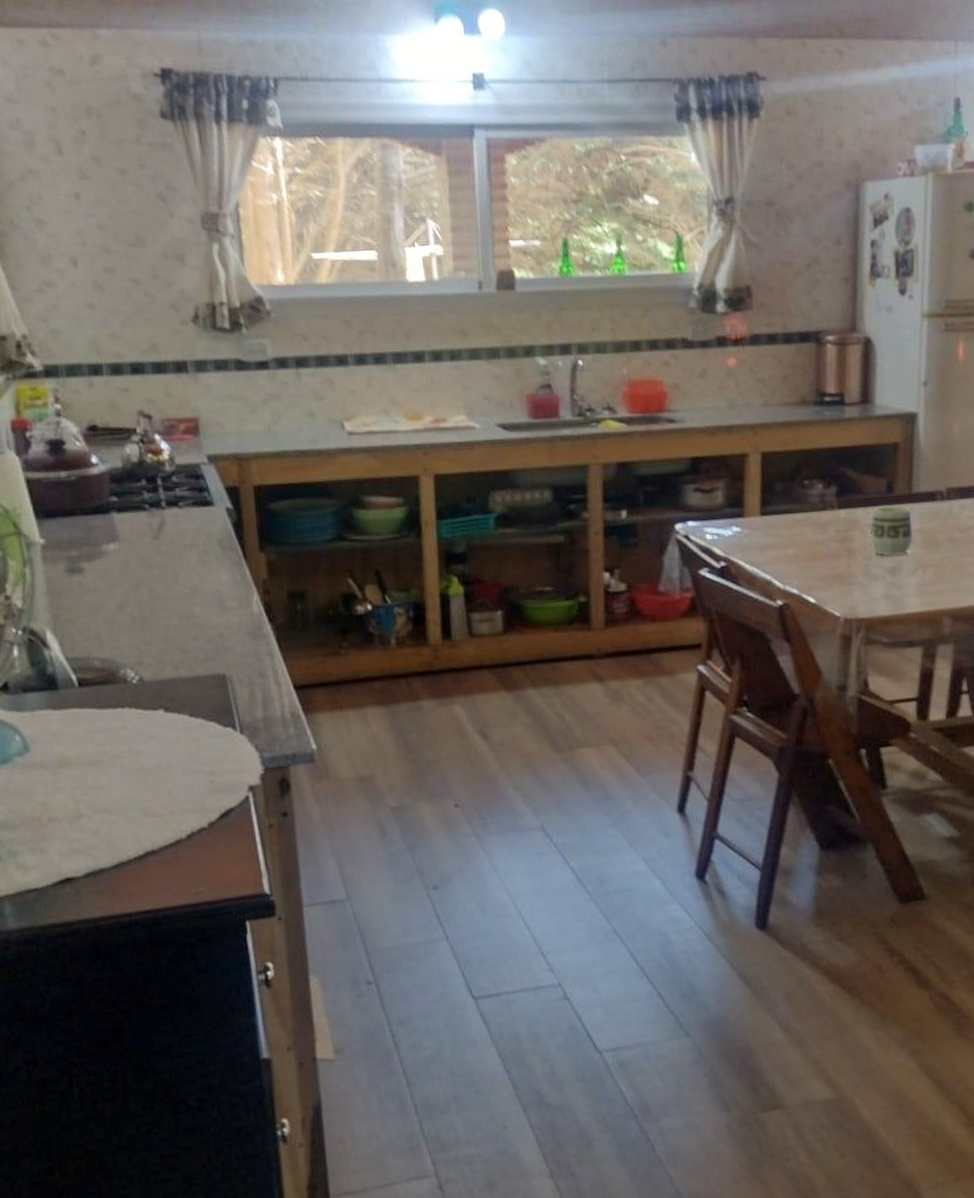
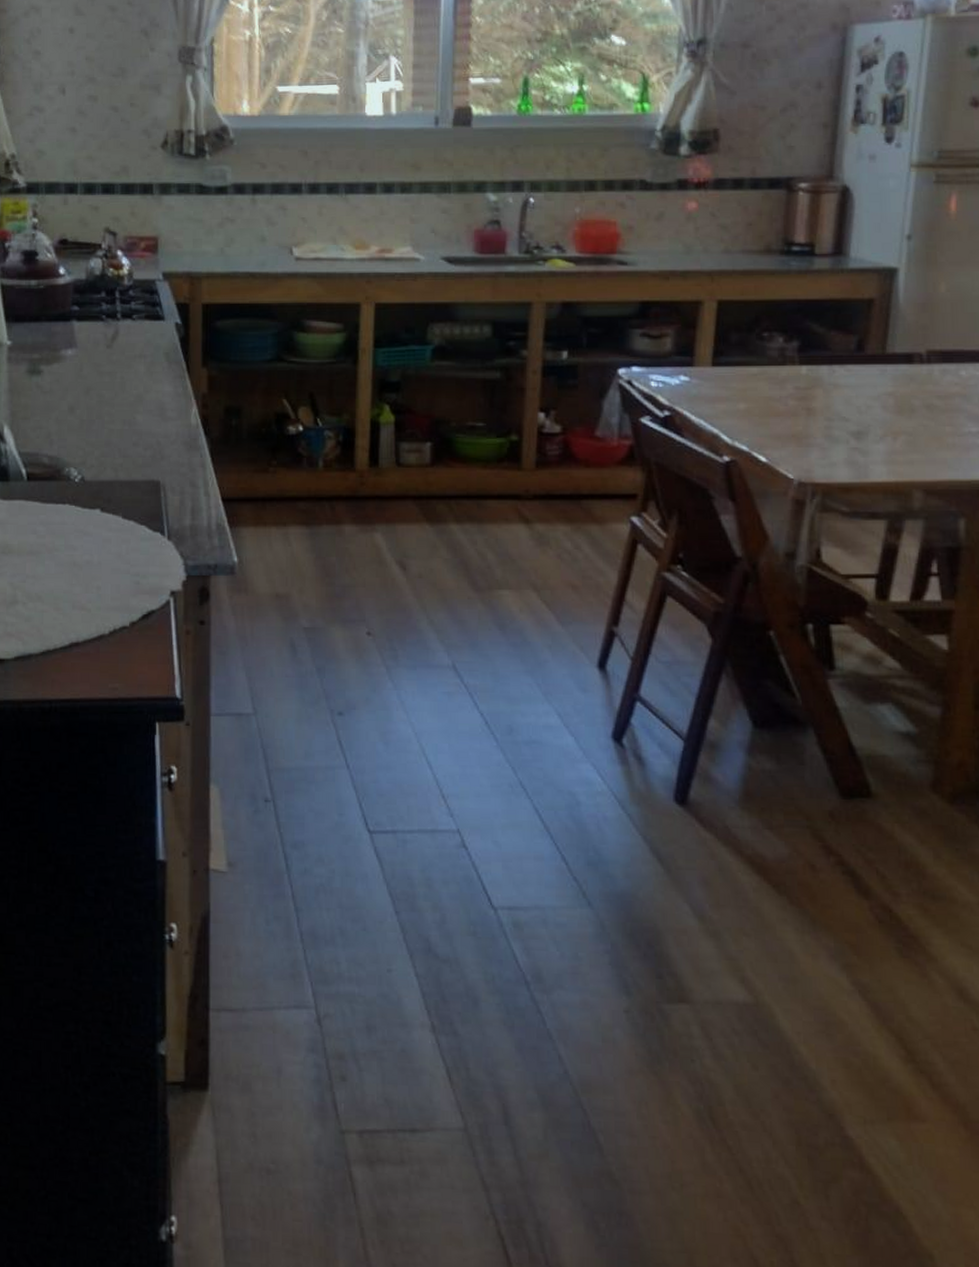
cup: present [870,506,914,556] -> none [834,366,885,419]

